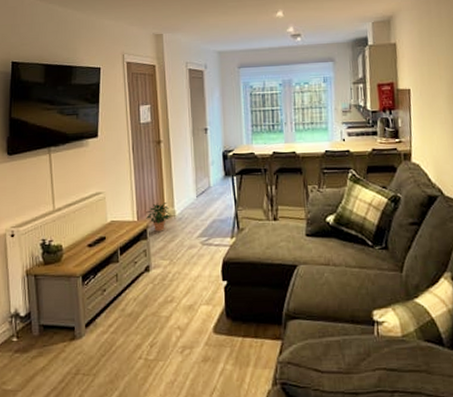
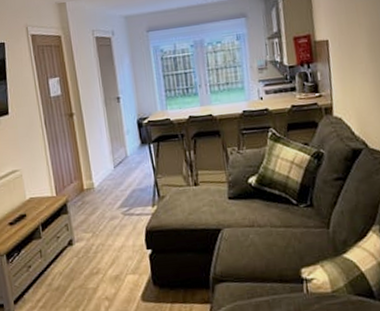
potted plant: present [146,203,171,232] -> none [65,176,90,206]

